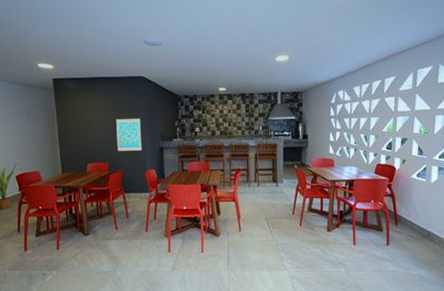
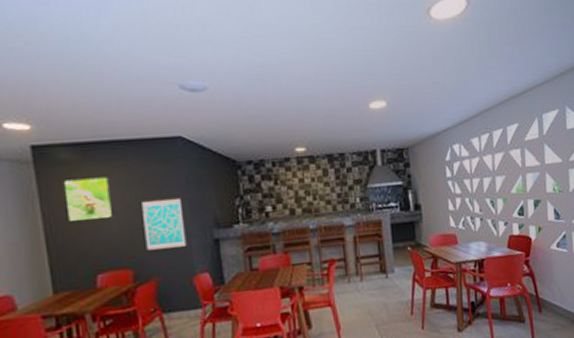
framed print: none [70,100,99,129] -> present [63,175,114,223]

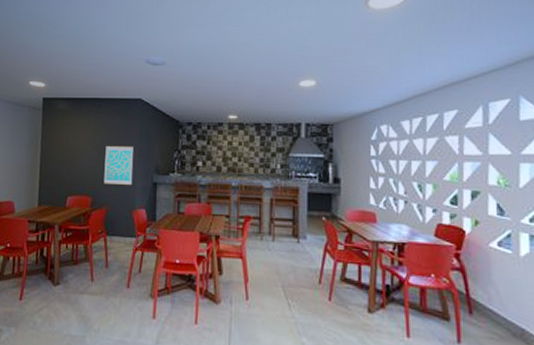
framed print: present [63,175,114,223] -> none [55,123,88,156]

